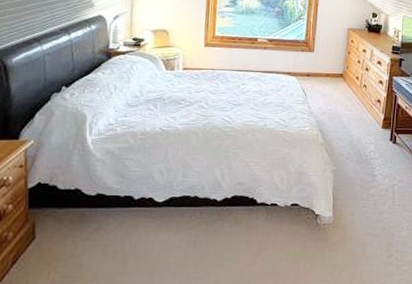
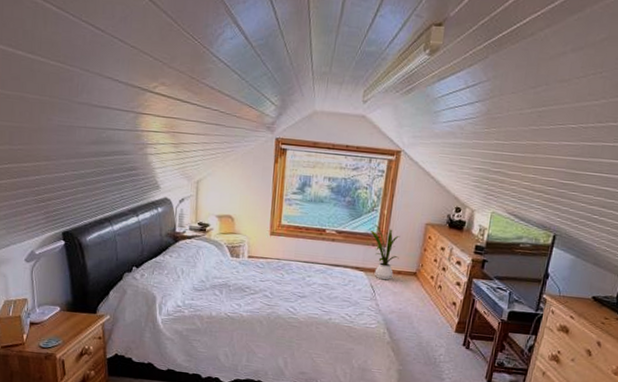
house plant: none [299,31,326,83] -> present [370,223,400,280]

